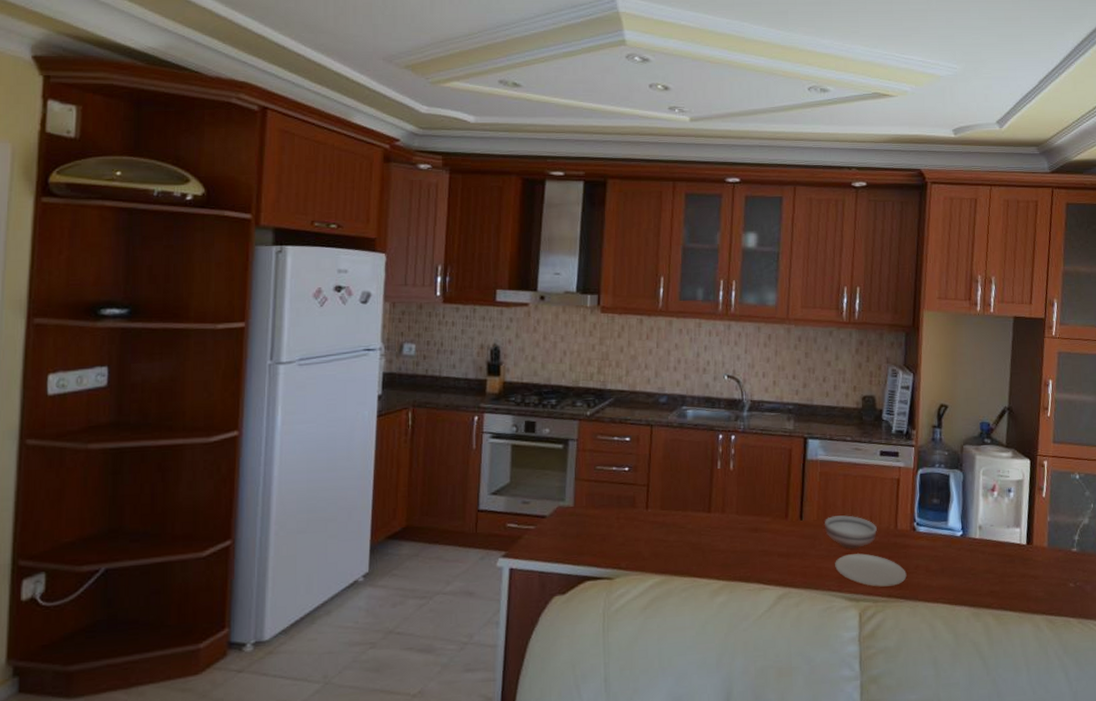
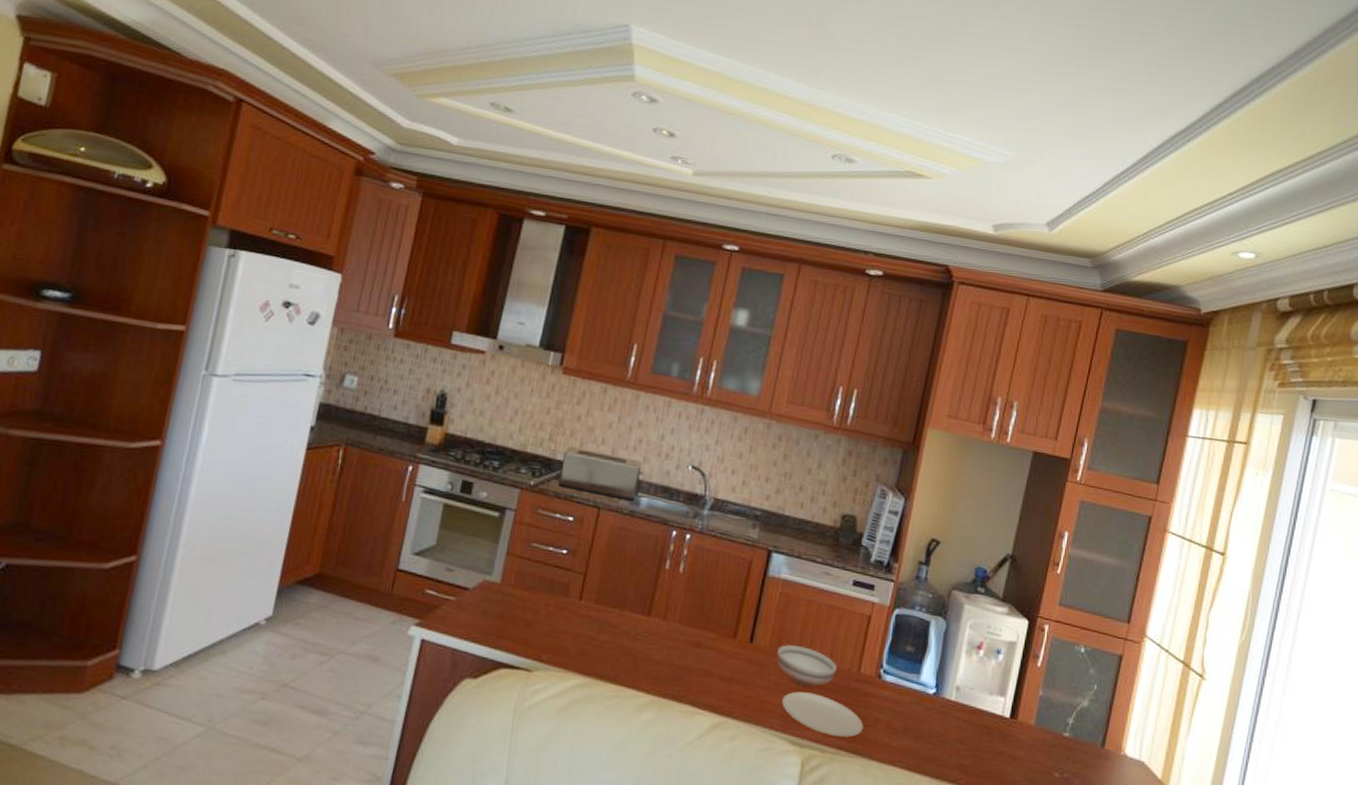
toaster: none [611,375,686,415] -> present [558,446,644,501]

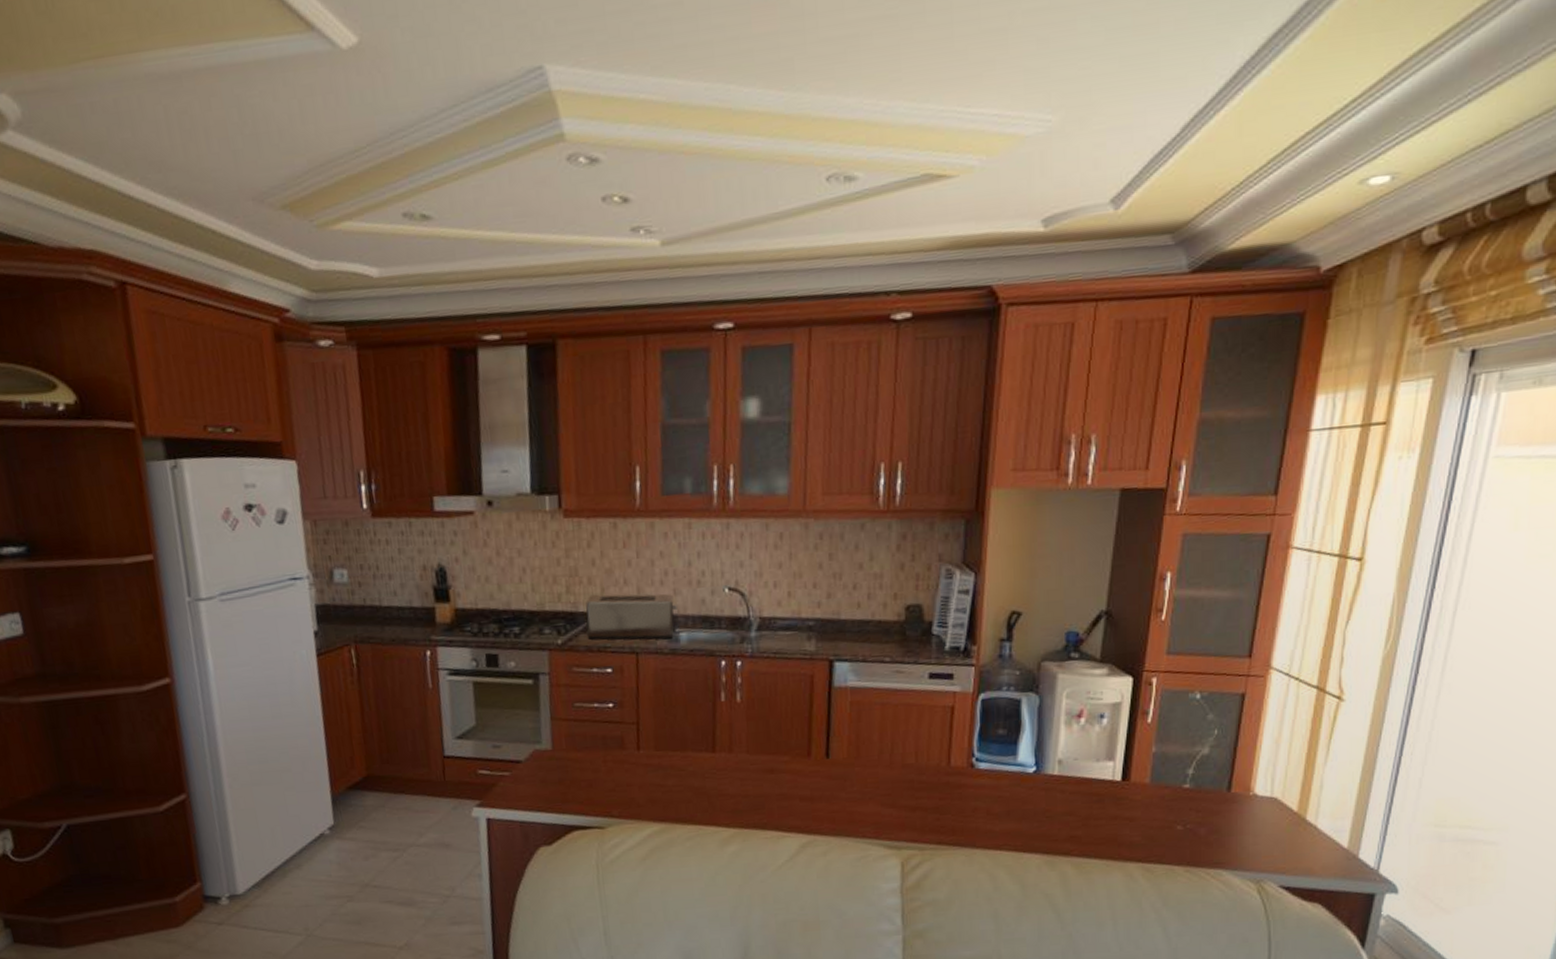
bowl: present [776,645,837,686] -> none [856,751,924,790]
plate: present [782,691,864,738] -> none [870,795,962,833]

